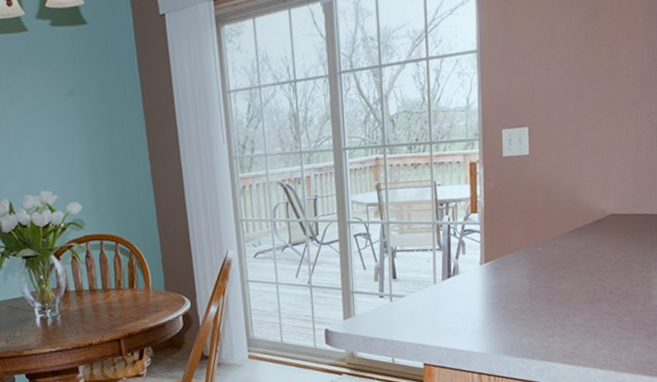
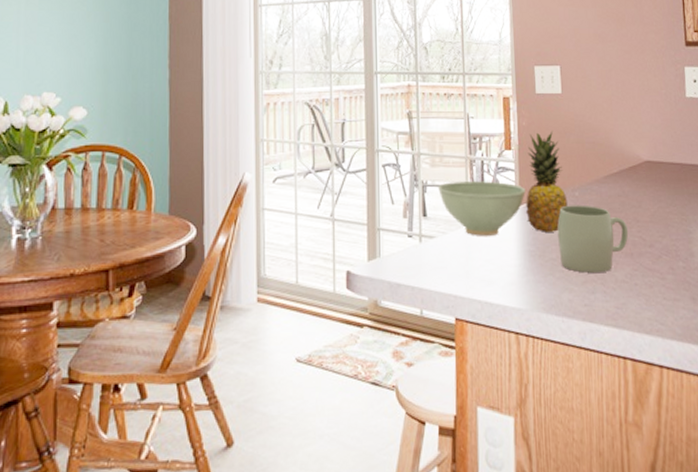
bowl: none [406,243,490,293] -> present [437,181,526,236]
fruit: none [489,192,531,286] -> present [525,131,568,232]
mug: none [520,259,589,320] -> present [557,205,629,273]

